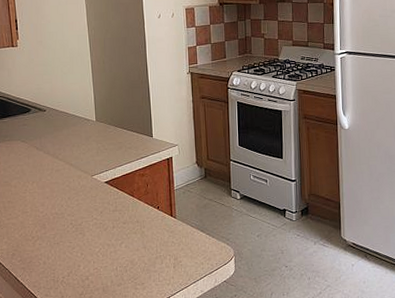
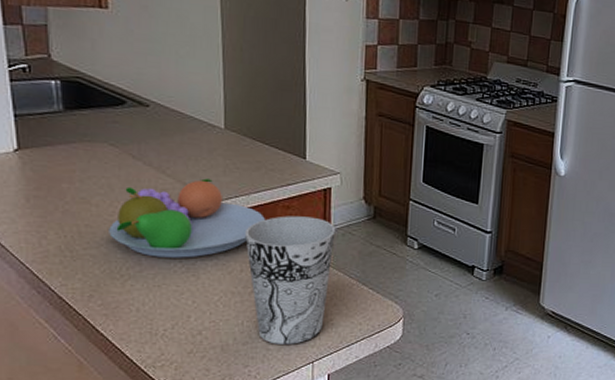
fruit bowl: none [23,159,127,222] -> present [109,178,265,258]
cup: none [114,181,178,284] -> present [245,216,336,344]

